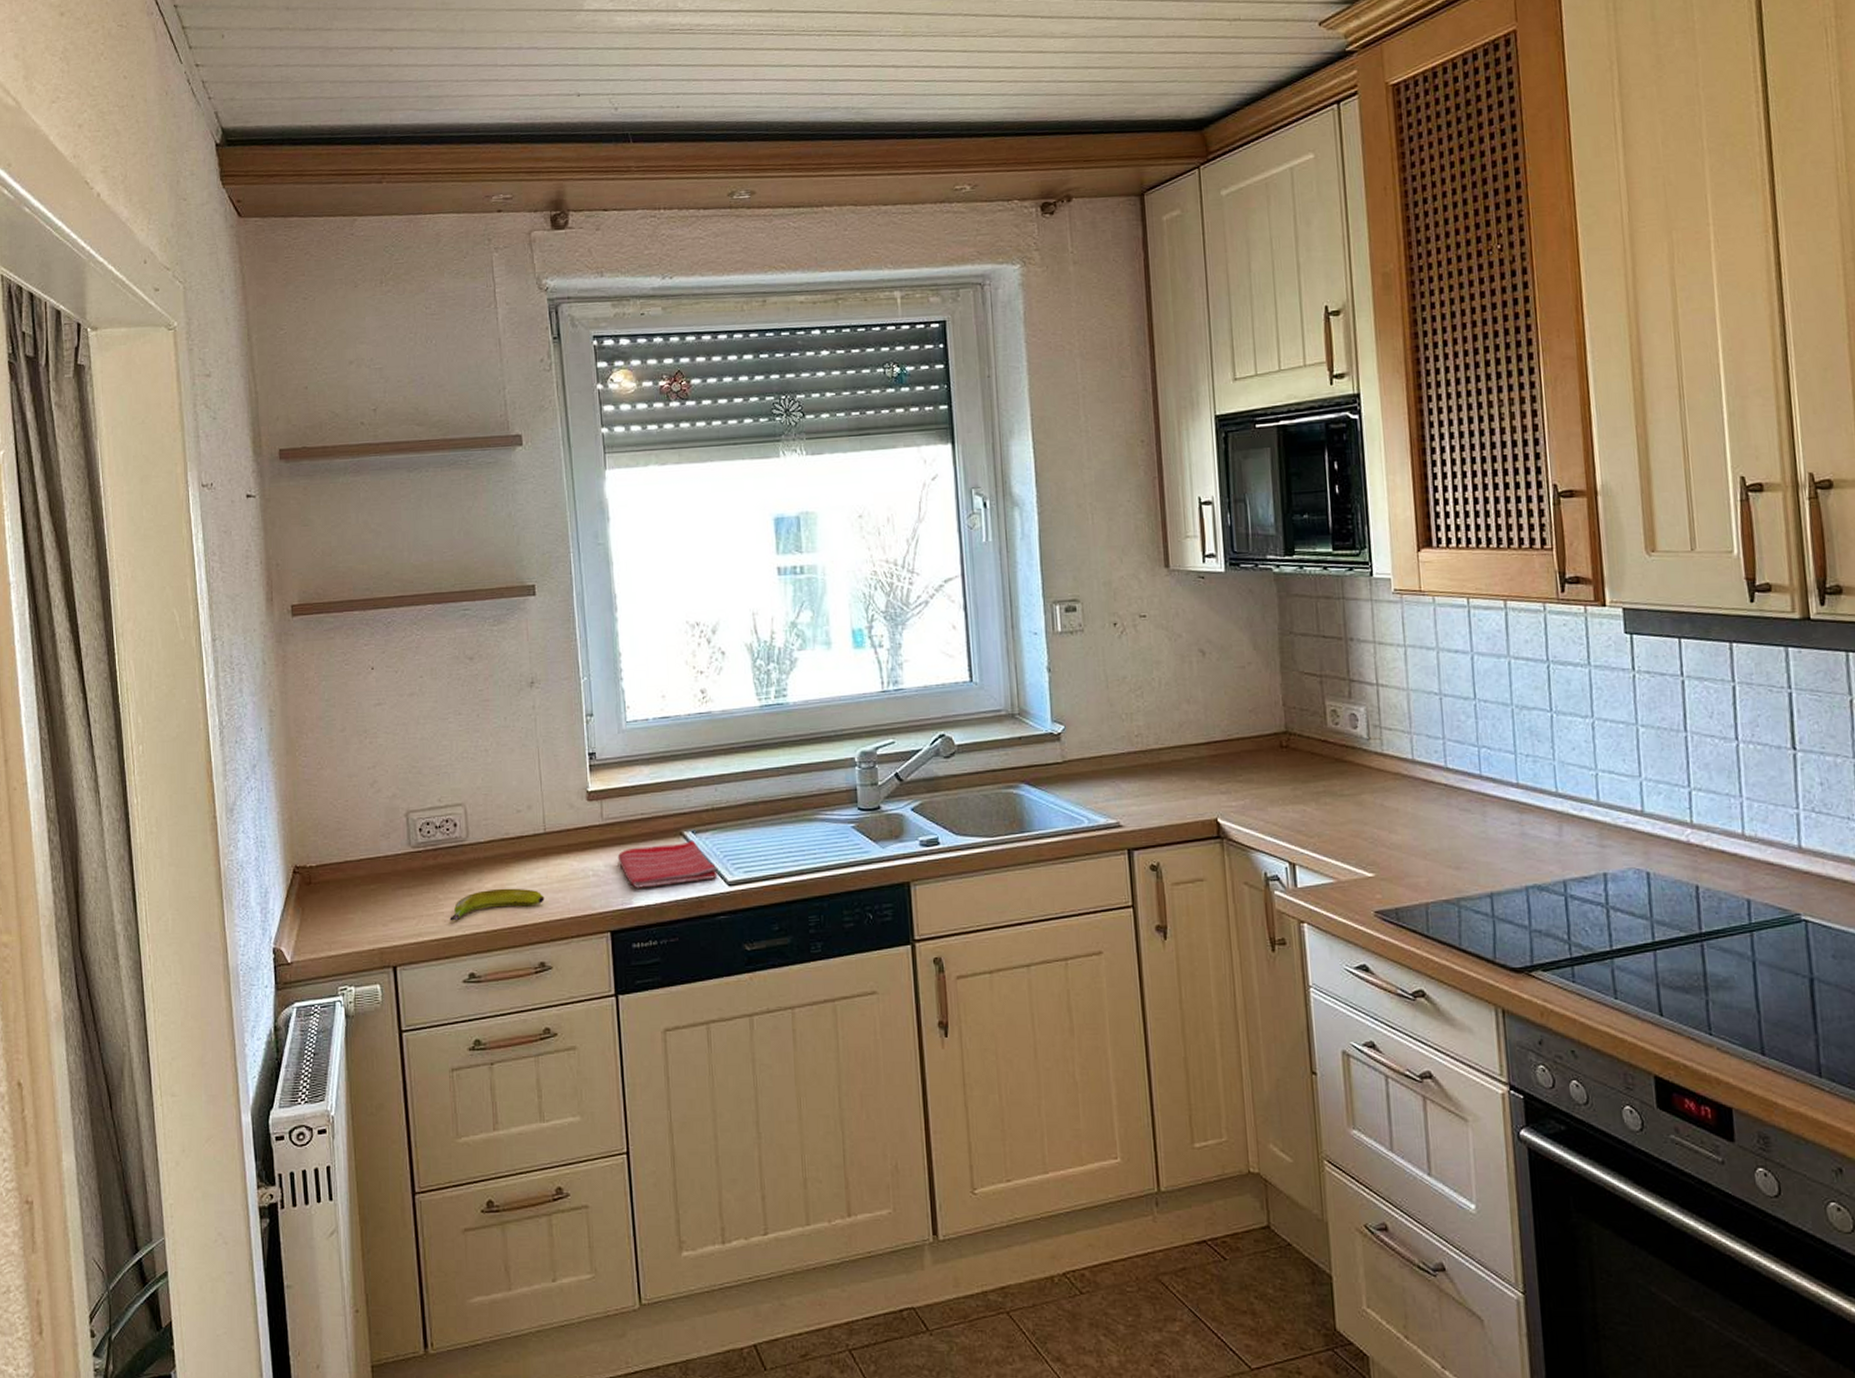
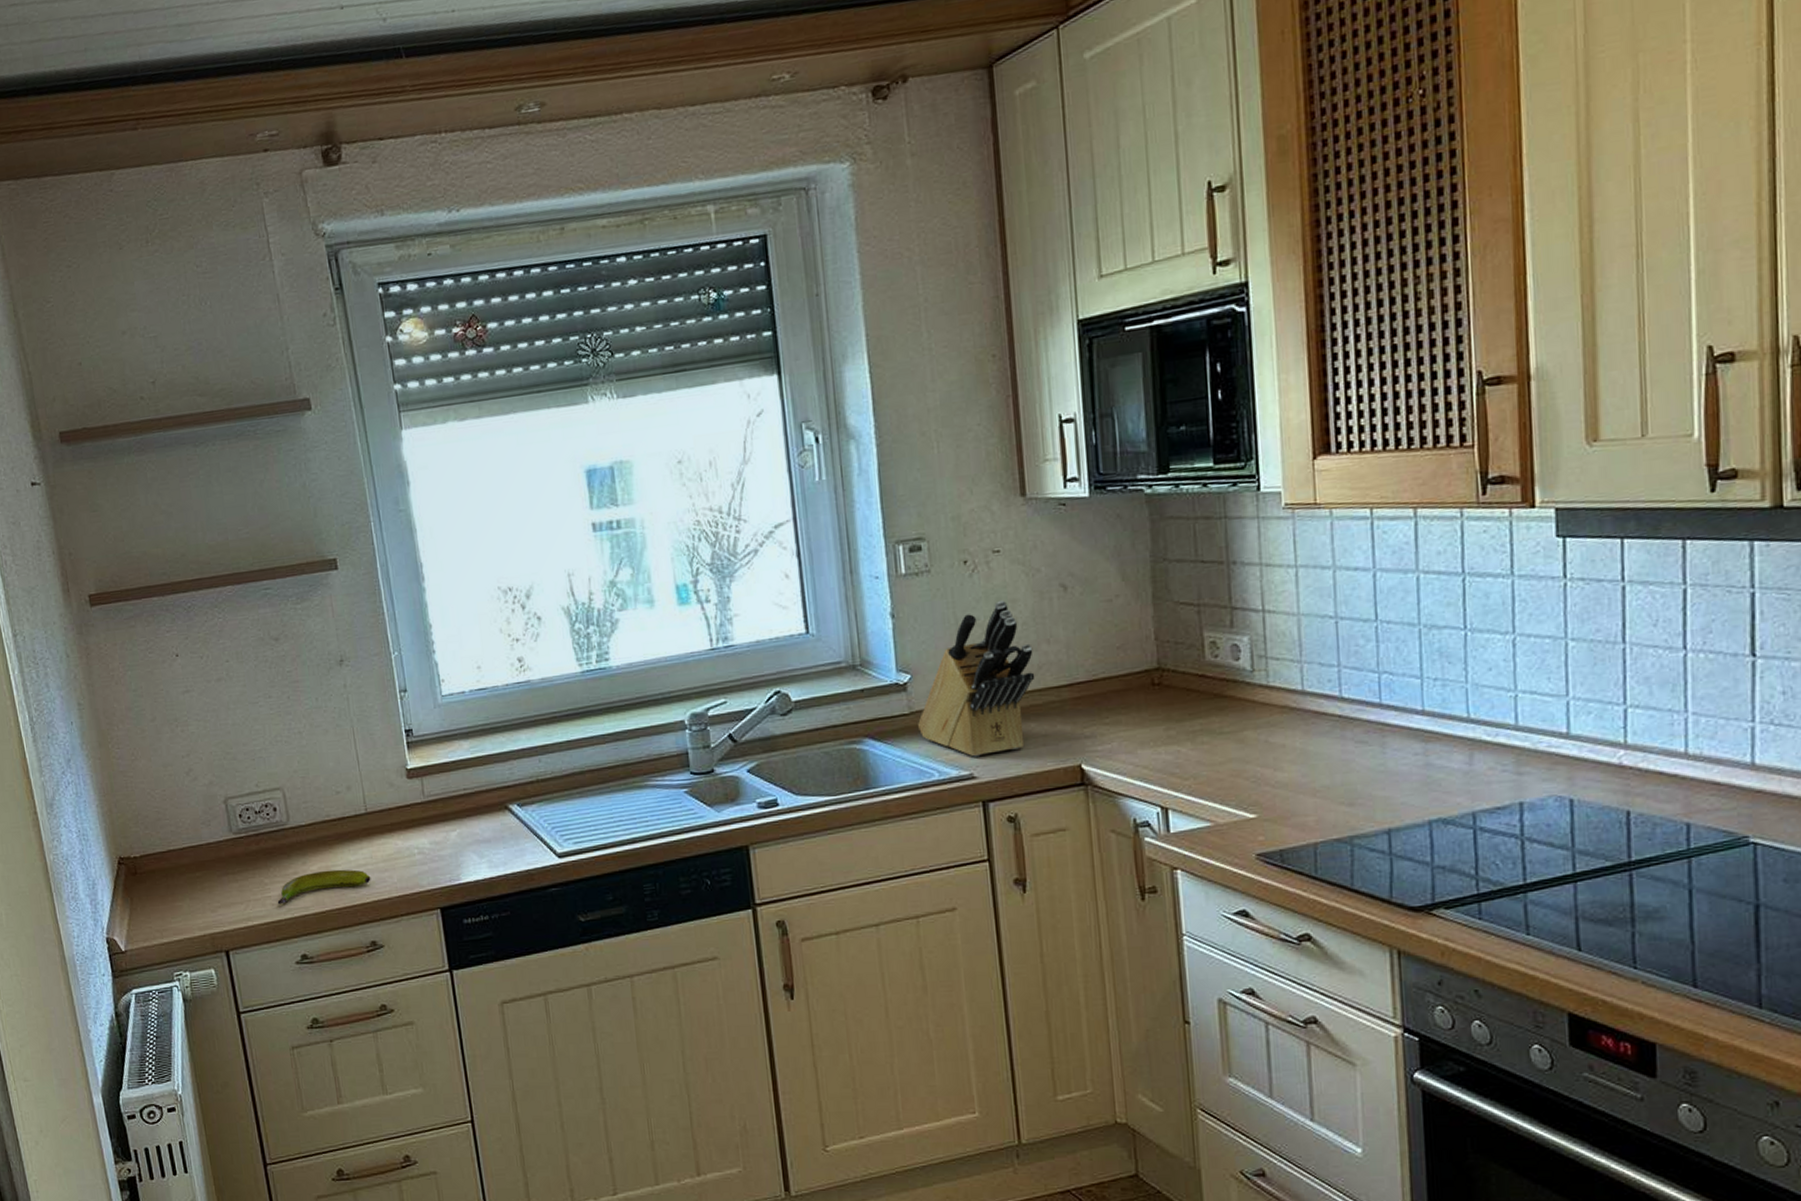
dish towel: present [617,839,718,888] -> none [442,813,547,864]
knife block: none [1070,661,1177,807] -> present [918,600,1035,757]

